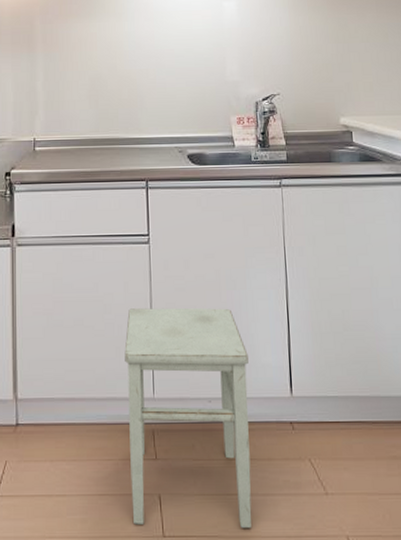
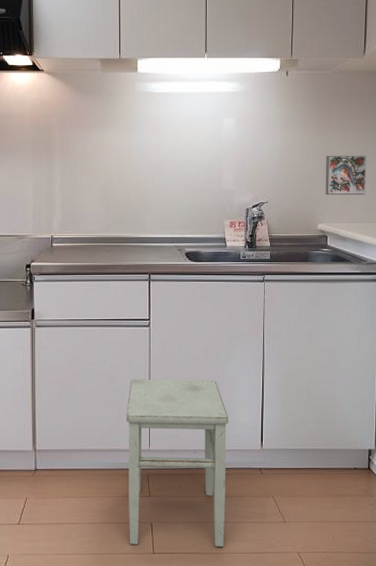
decorative tile: none [343,37,393,85] -> present [325,155,366,196]

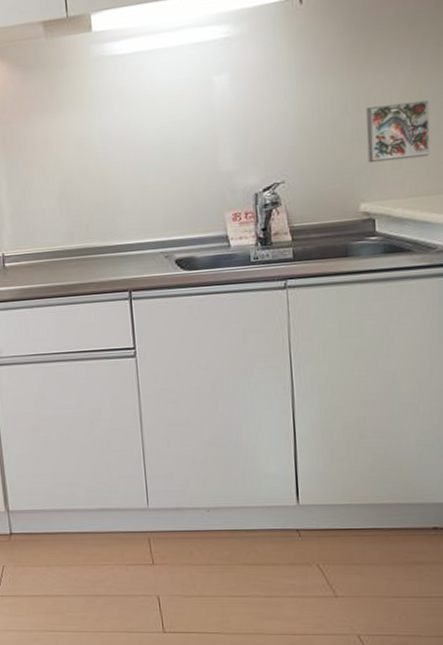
stool: present [126,379,228,547] -> none [115,419,255,626]

